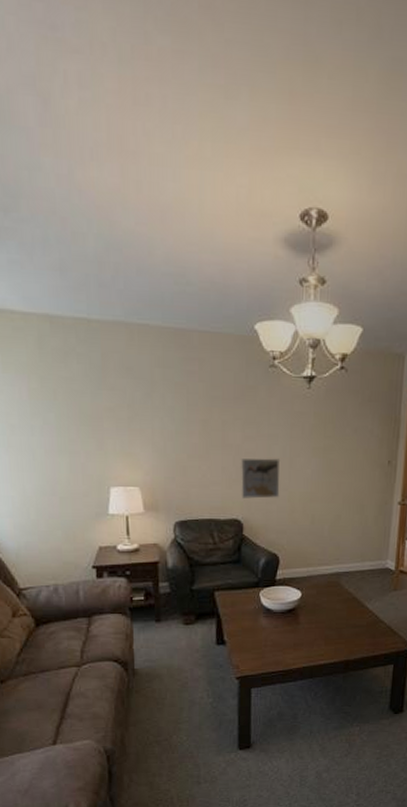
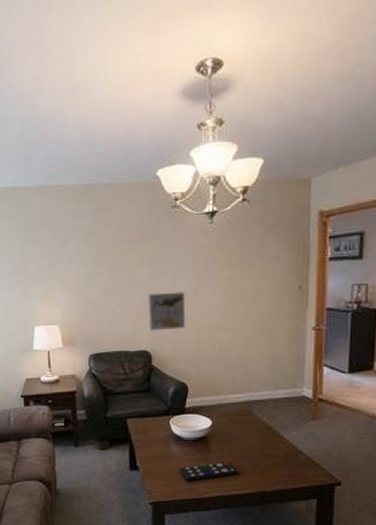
remote control: none [267,632,326,653] -> present [179,461,239,481]

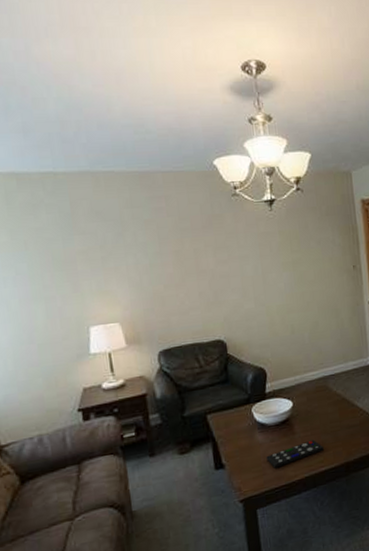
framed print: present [147,291,186,331] -> none [216,277,258,319]

